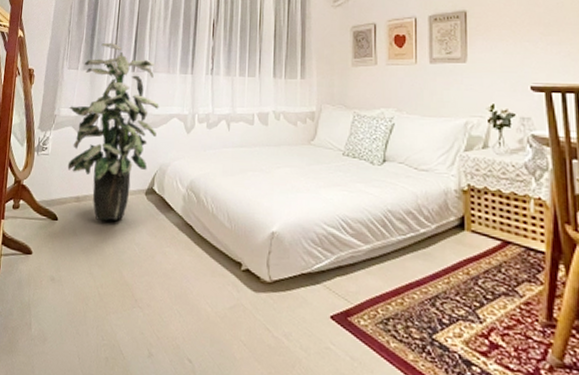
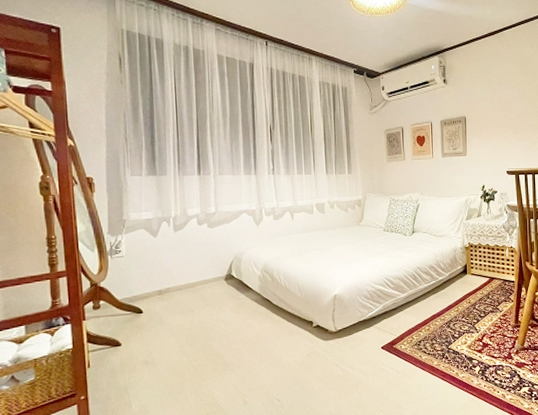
indoor plant: present [67,42,159,221] -> none [138,148,229,307]

